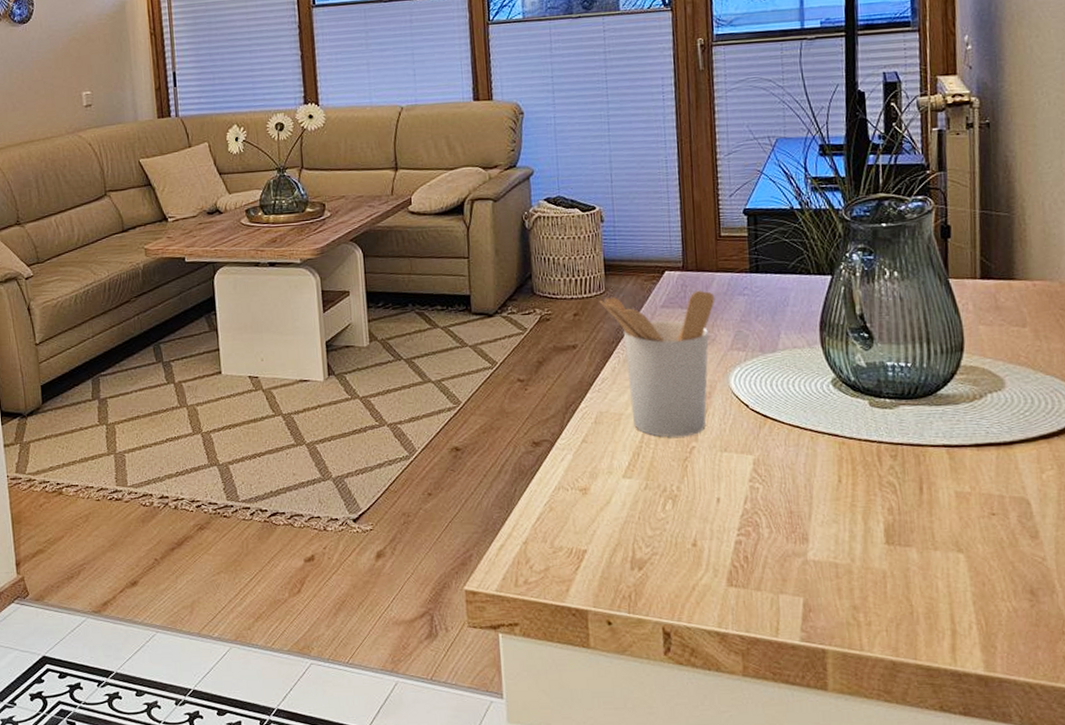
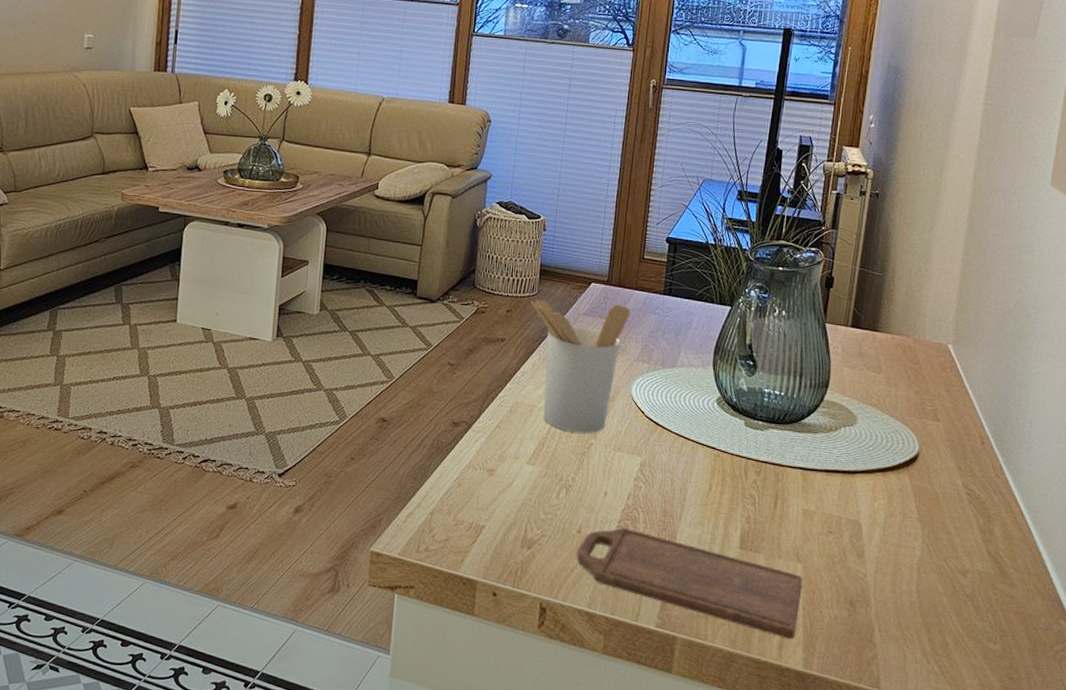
cutting board: none [695,536,970,640] -> present [576,528,803,639]

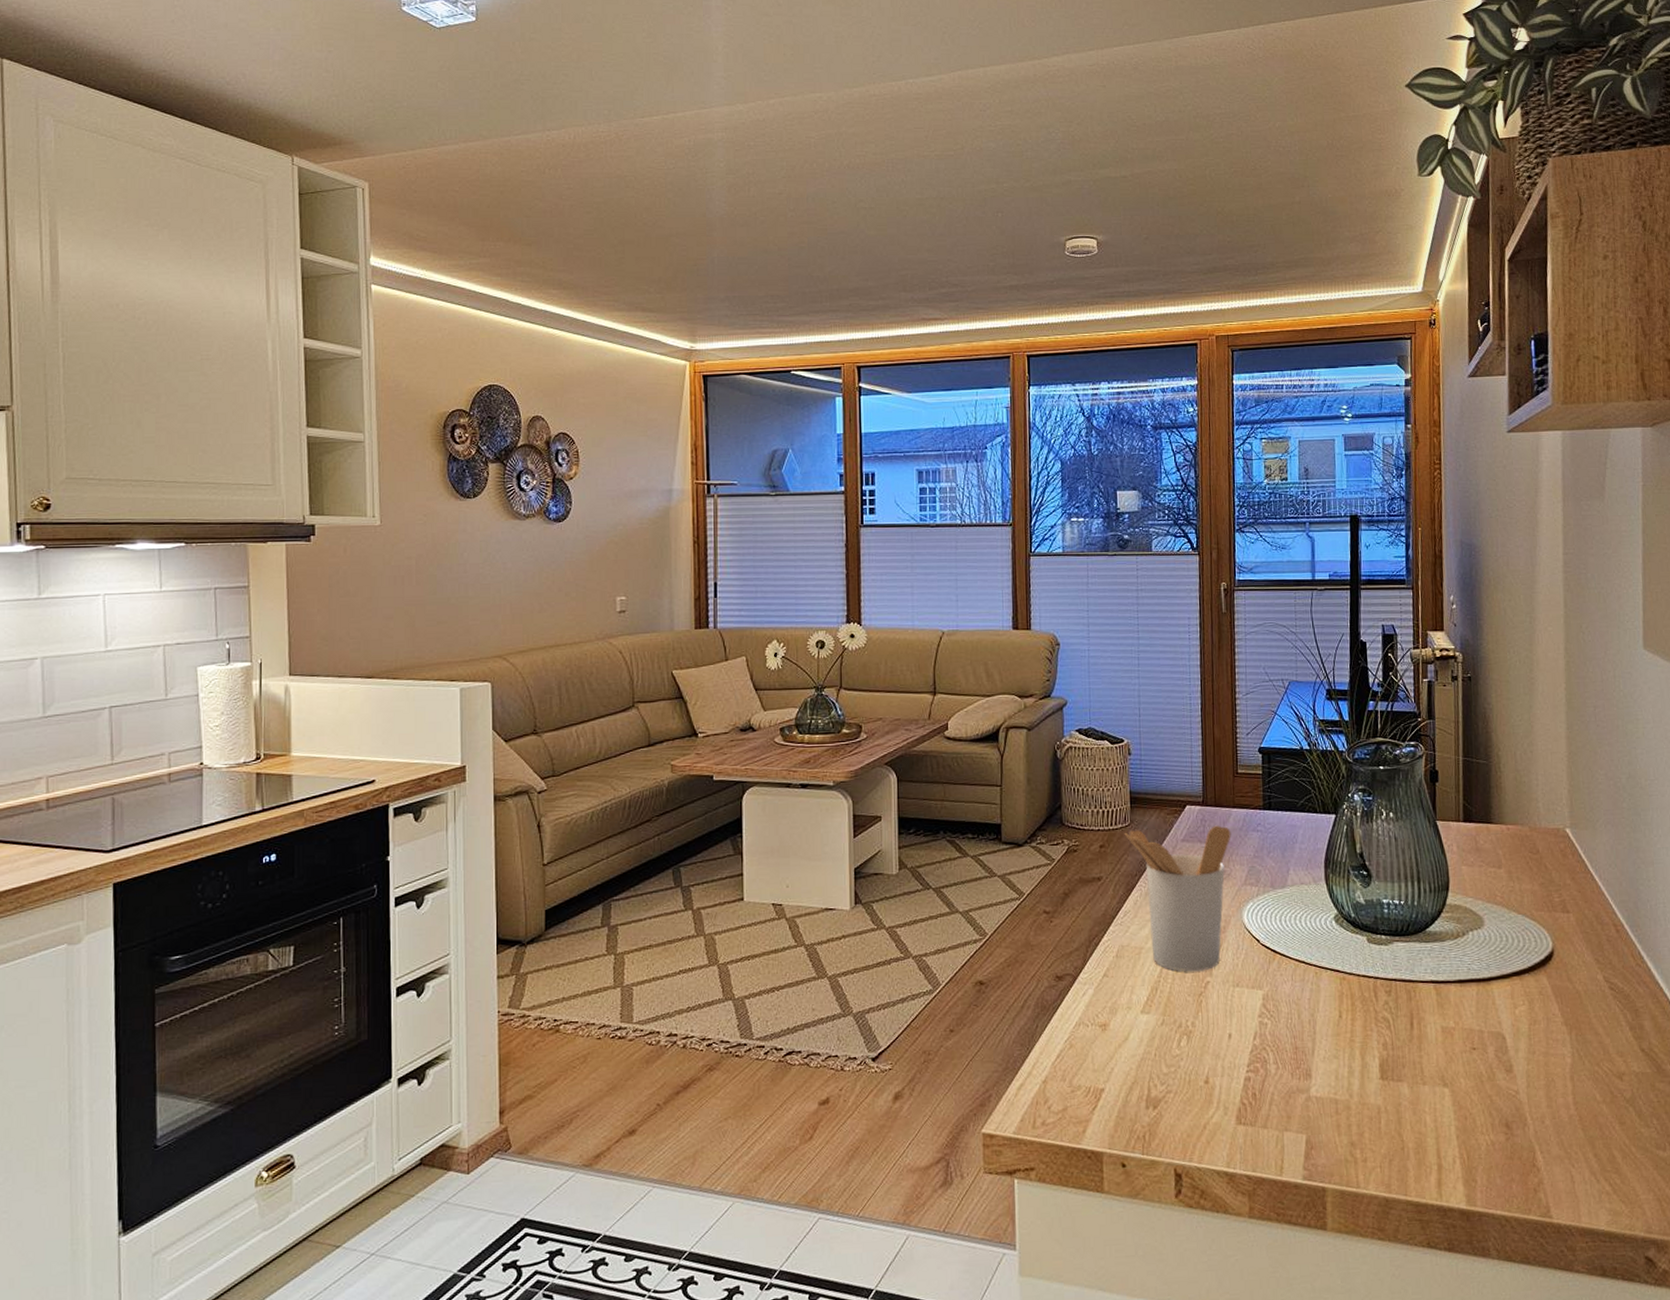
cutting board: present [576,528,803,639] -> none [1207,1072,1454,1174]

